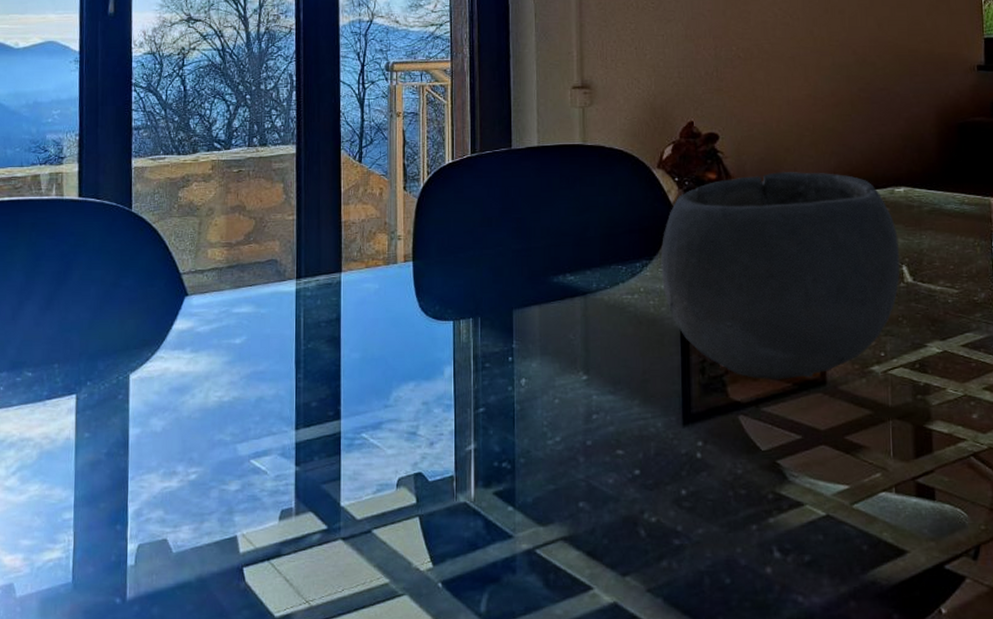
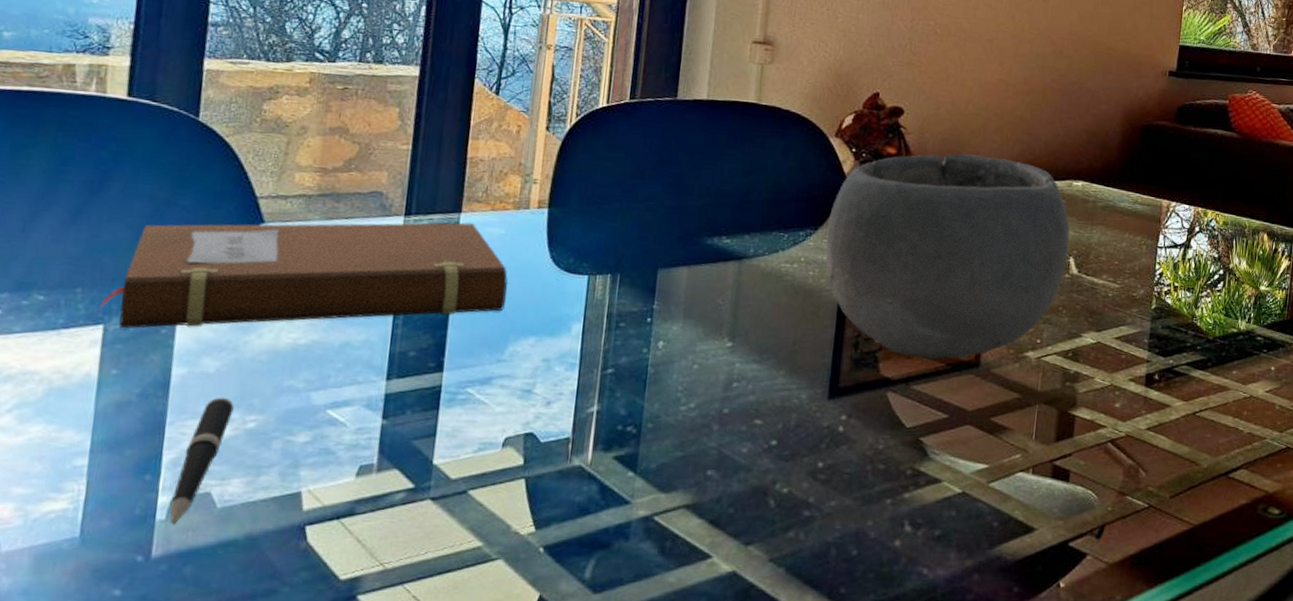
notebook: none [72,281,386,397] -> present [100,222,508,329]
pen: none [137,452,178,569] -> present [169,397,234,525]

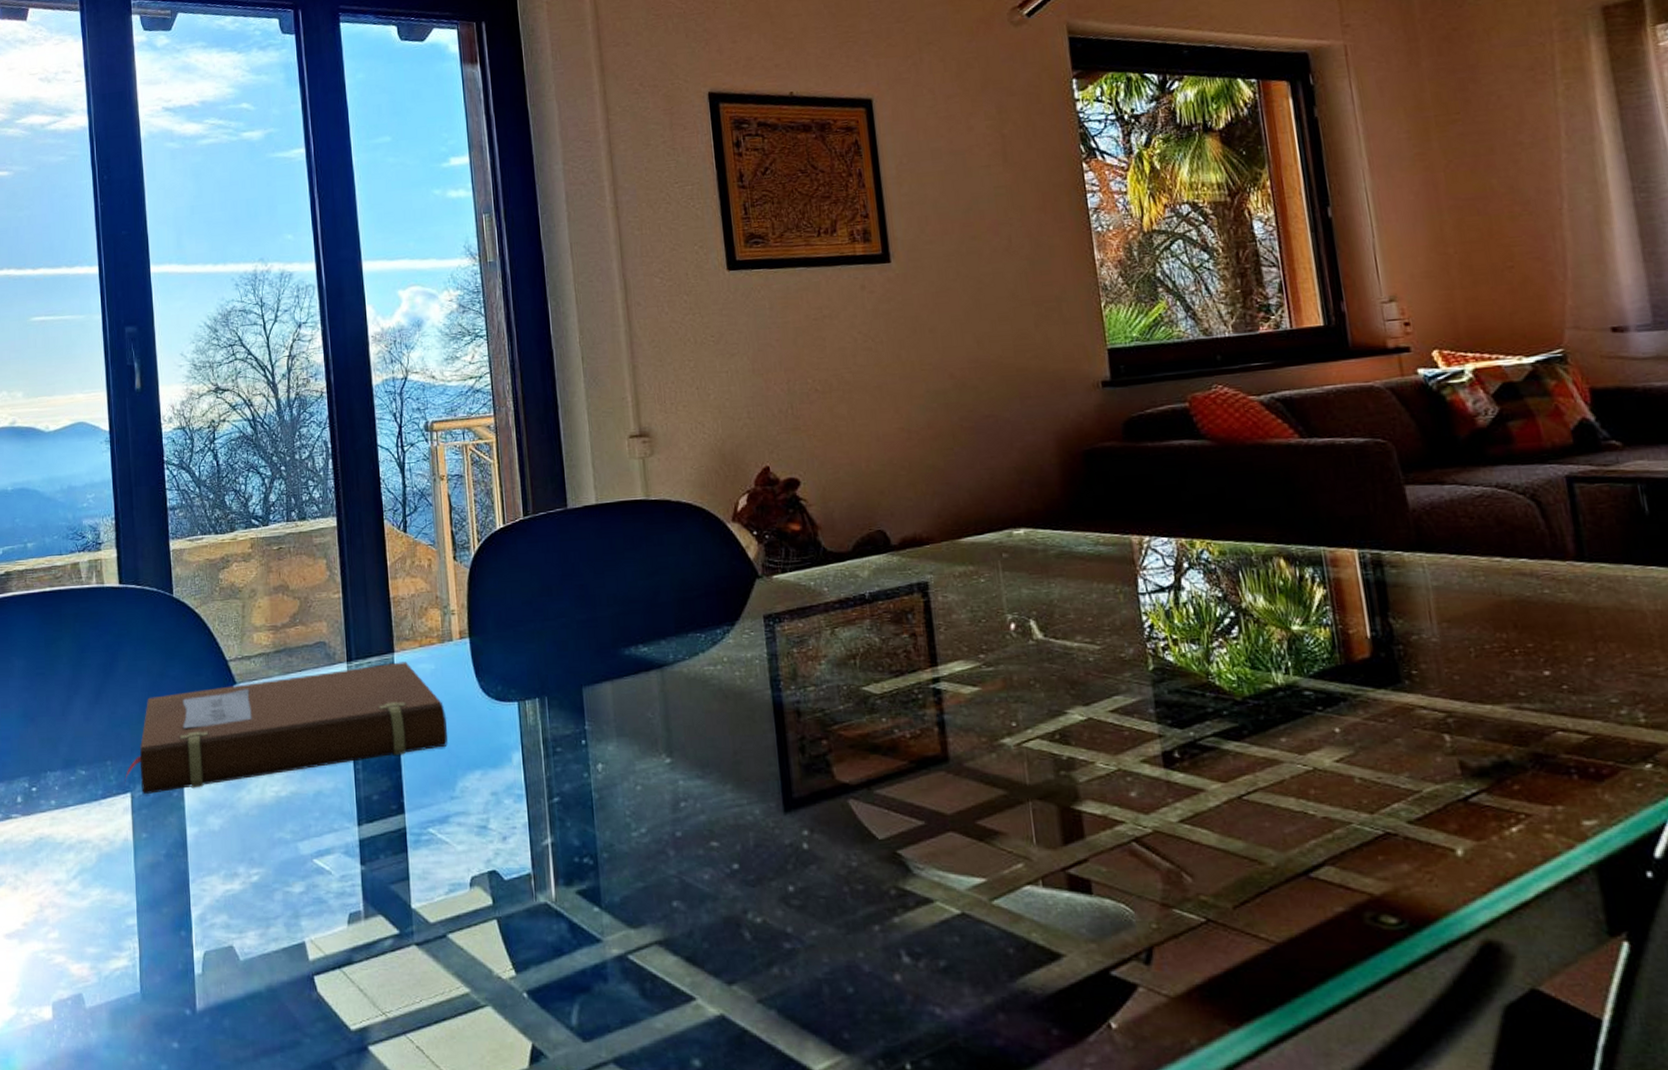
pen: present [169,397,234,525] -> none [204,853,239,978]
bowl: present [825,153,1070,360] -> none [744,516,1028,757]

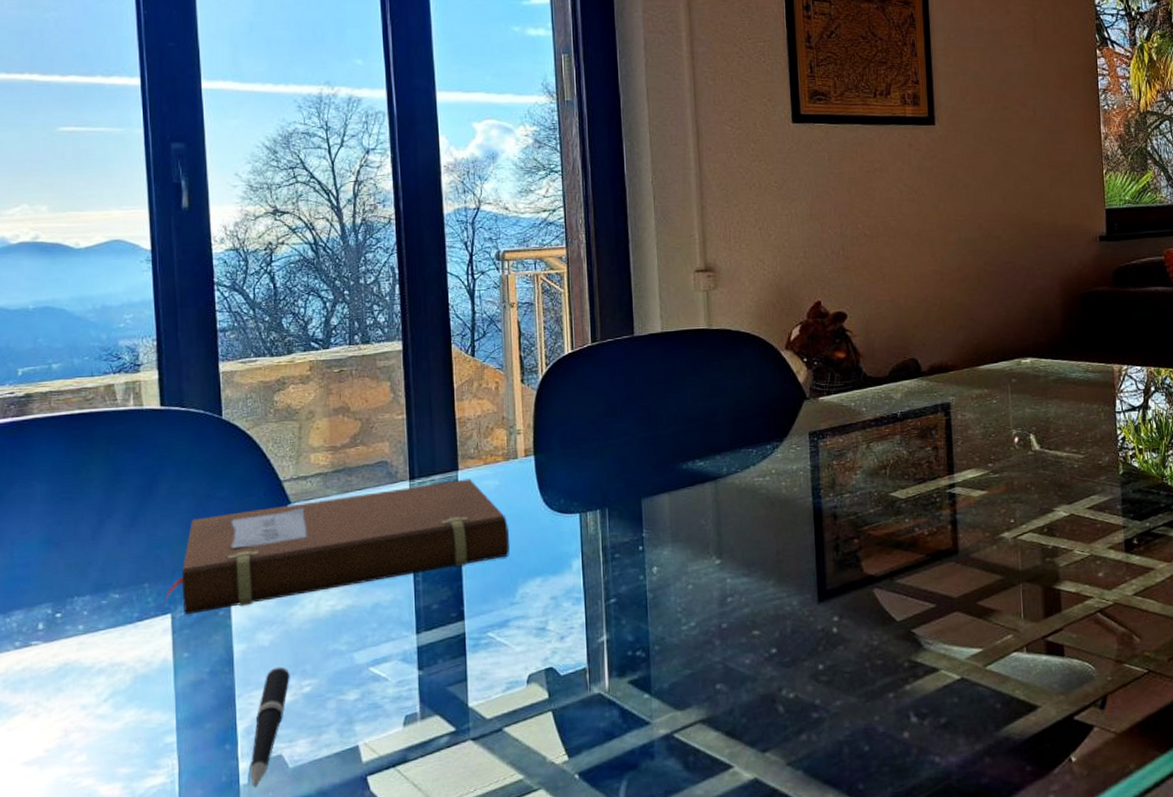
pen: none [204,853,239,978] -> present [250,666,290,788]

